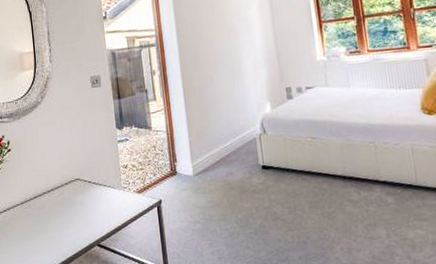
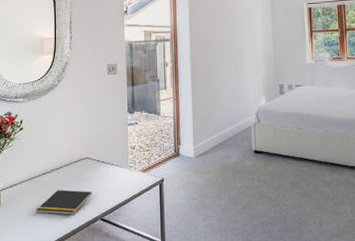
notepad: none [31,213,87,241] -> present [36,189,93,215]

